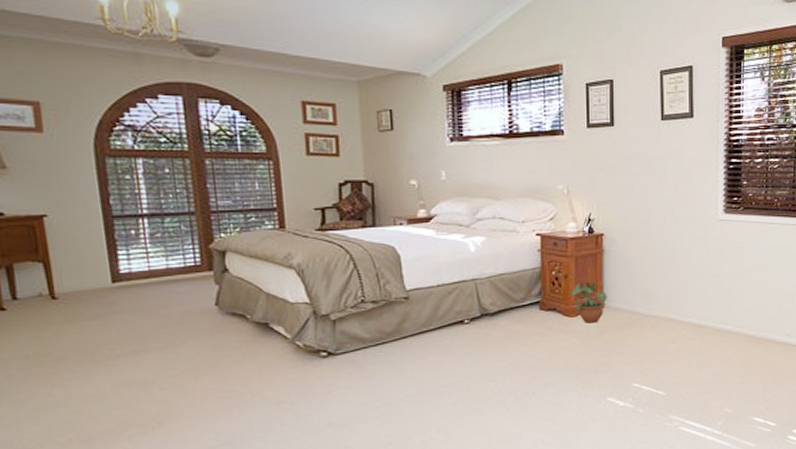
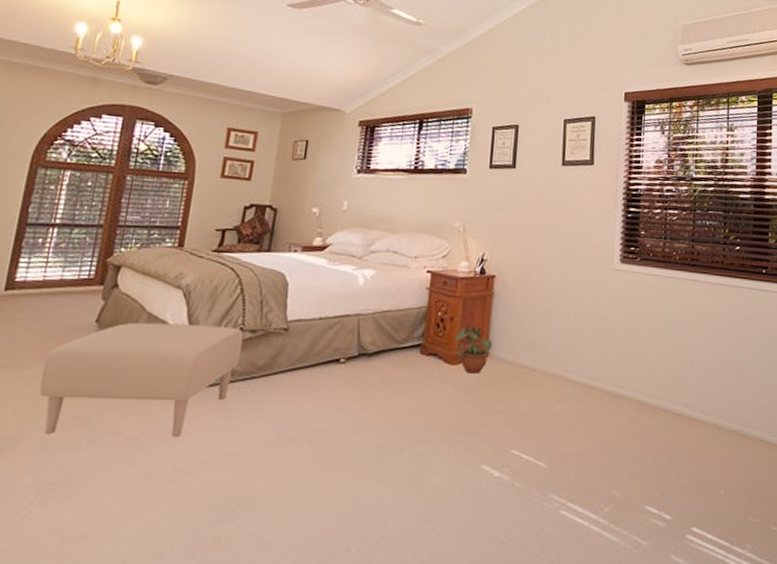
ottoman: none [174,299,368,406] -> present [39,322,244,437]

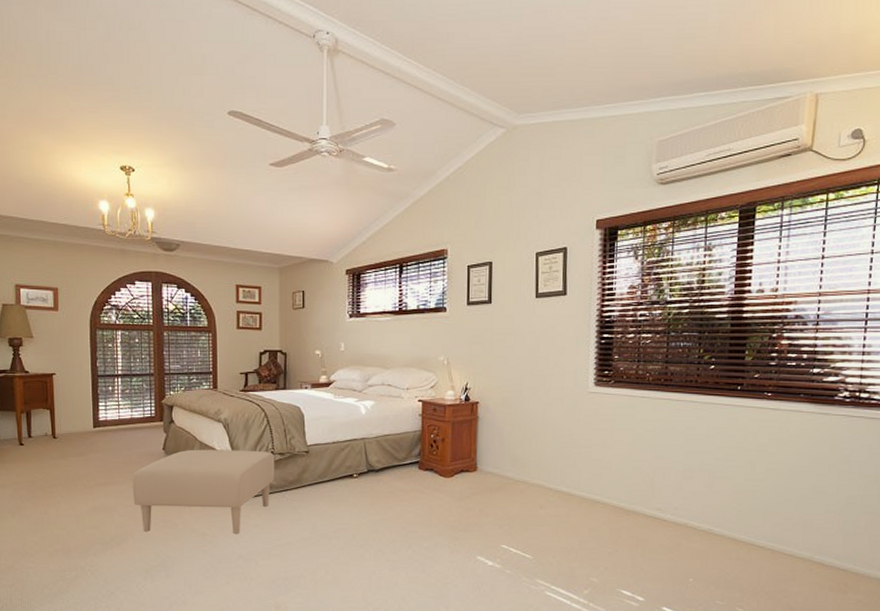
potted plant: present [455,322,493,374] -> none [447,442,480,485]

